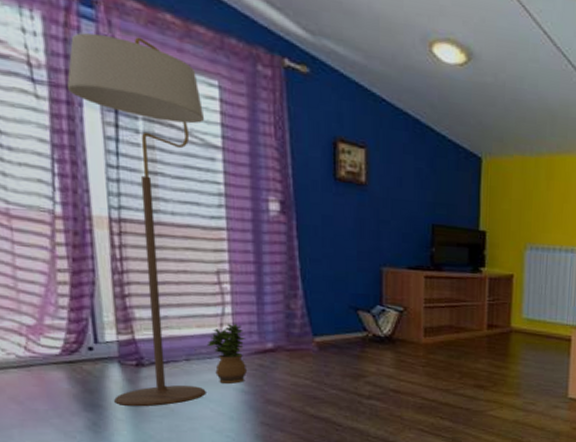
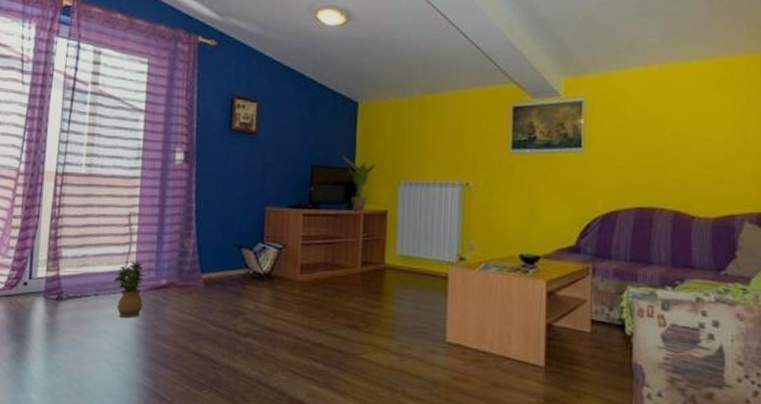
floor lamp: present [67,32,206,406] -> none [35,33,135,338]
potted plant: none [466,216,509,275] -> present [342,156,383,211]

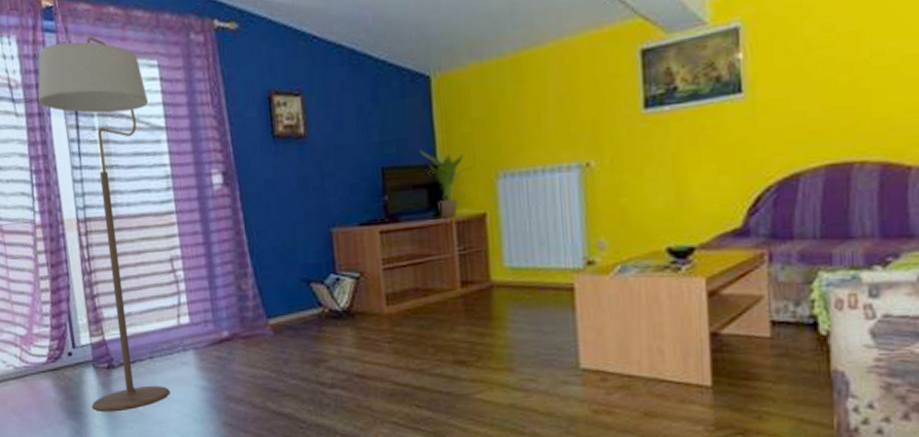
floor lamp: none [35,33,135,338] -> present [38,36,170,411]
potted plant: present [114,261,145,318] -> none [168,314,207,381]

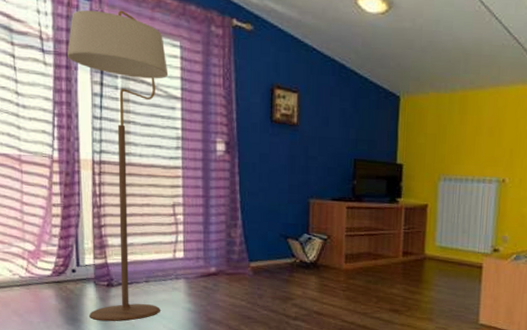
potted plant: present [419,150,475,219] -> none [384,150,424,205]

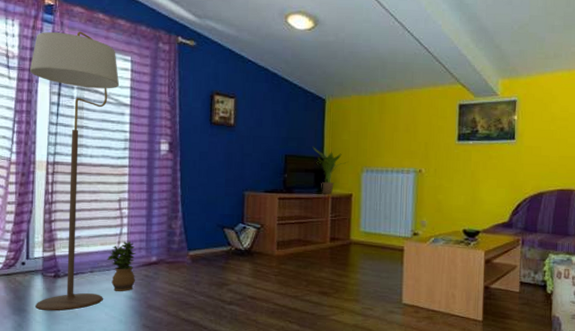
potted plant: none [163,250,195,303] -> present [108,242,136,291]
potted plant: none [384,150,424,205] -> present [312,147,348,195]

